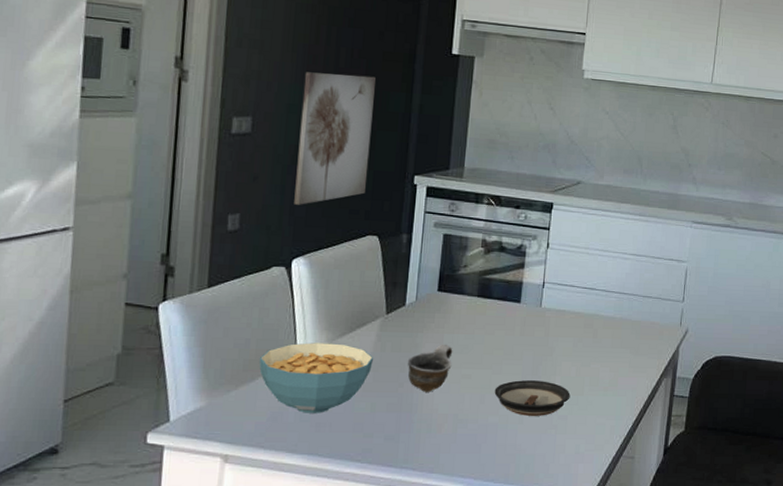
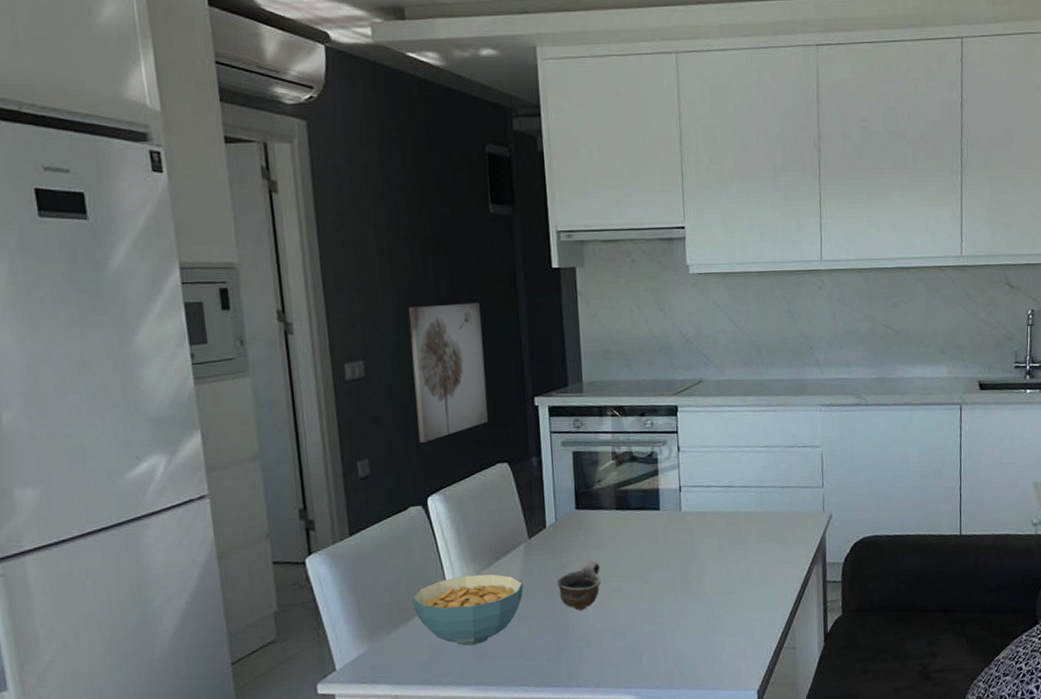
saucer: present [494,380,571,416] -> none [647,584,723,621]

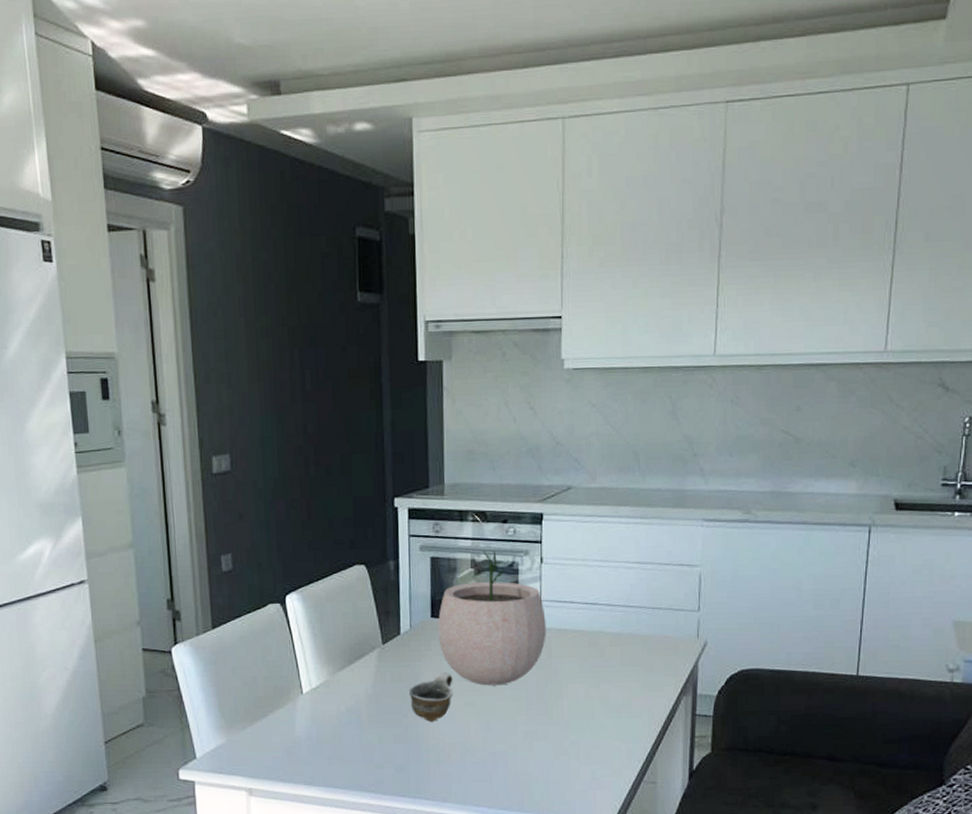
wall art: present [408,302,488,443] -> none [273,396,347,540]
cereal bowl: present [411,573,523,646] -> none [267,676,375,747]
plant pot: none [583,442,687,571] -> present [438,550,546,686]

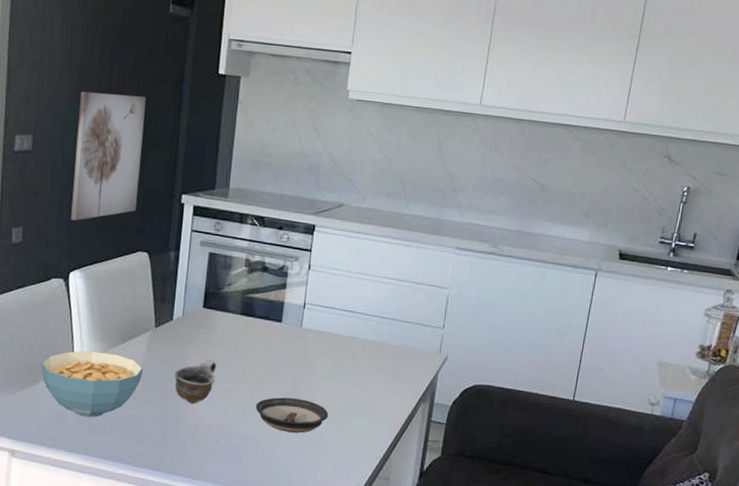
cereal bowl: none [267,676,375,747] -> present [40,351,143,417]
wall art: none [273,396,347,540] -> present [71,91,146,221]
plant pot: present [438,550,546,686] -> none [208,252,308,377]
saucer: none [500,705,581,742] -> present [255,397,329,433]

